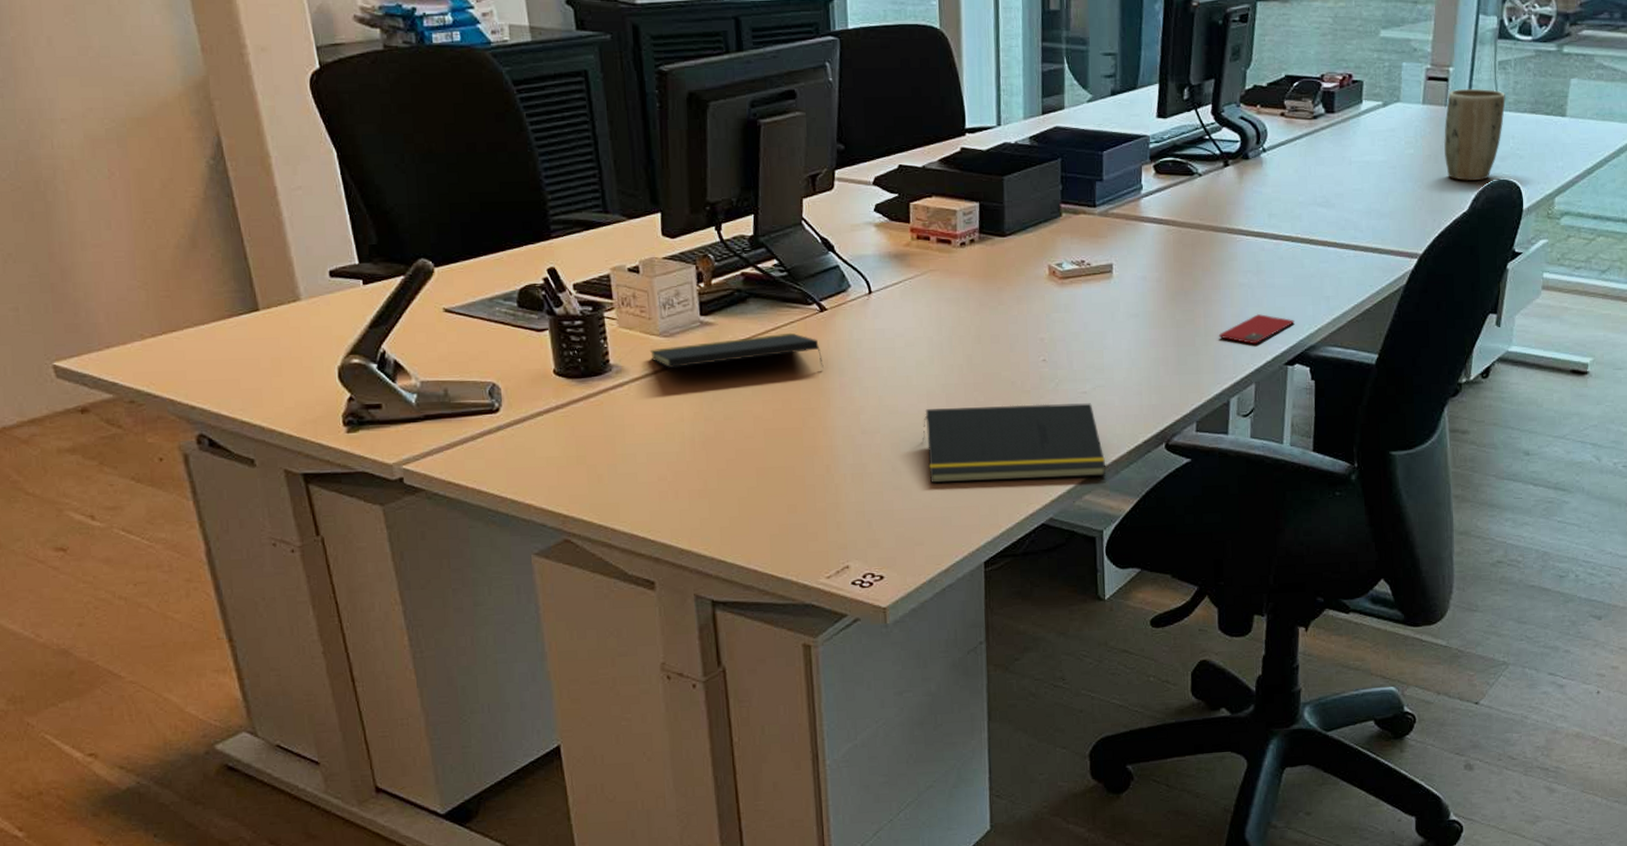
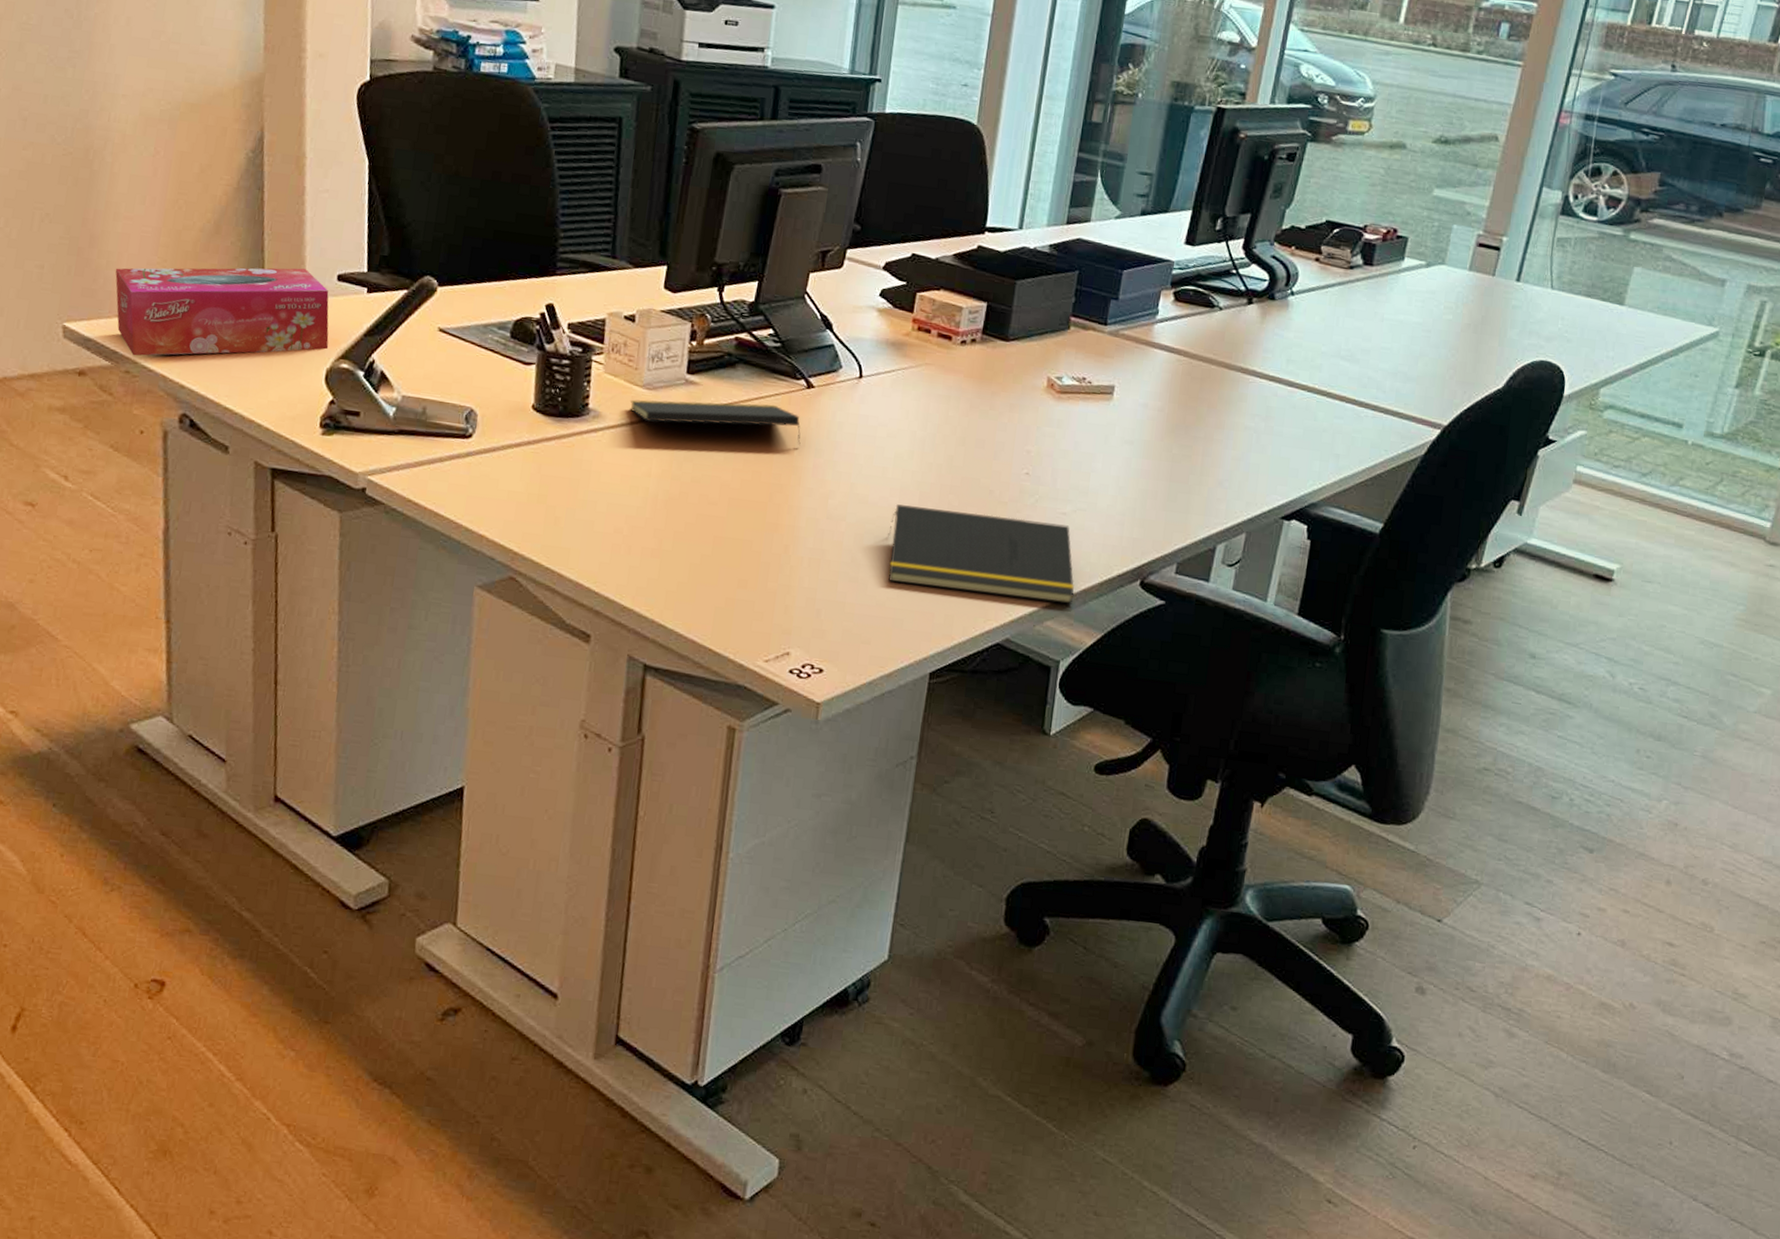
tissue box: none [95,270,336,385] -> present [115,268,329,356]
smartphone: present [1218,314,1295,345] -> none [1214,461,1298,493]
plant pot: present [1444,89,1506,180] -> none [1485,260,1560,359]

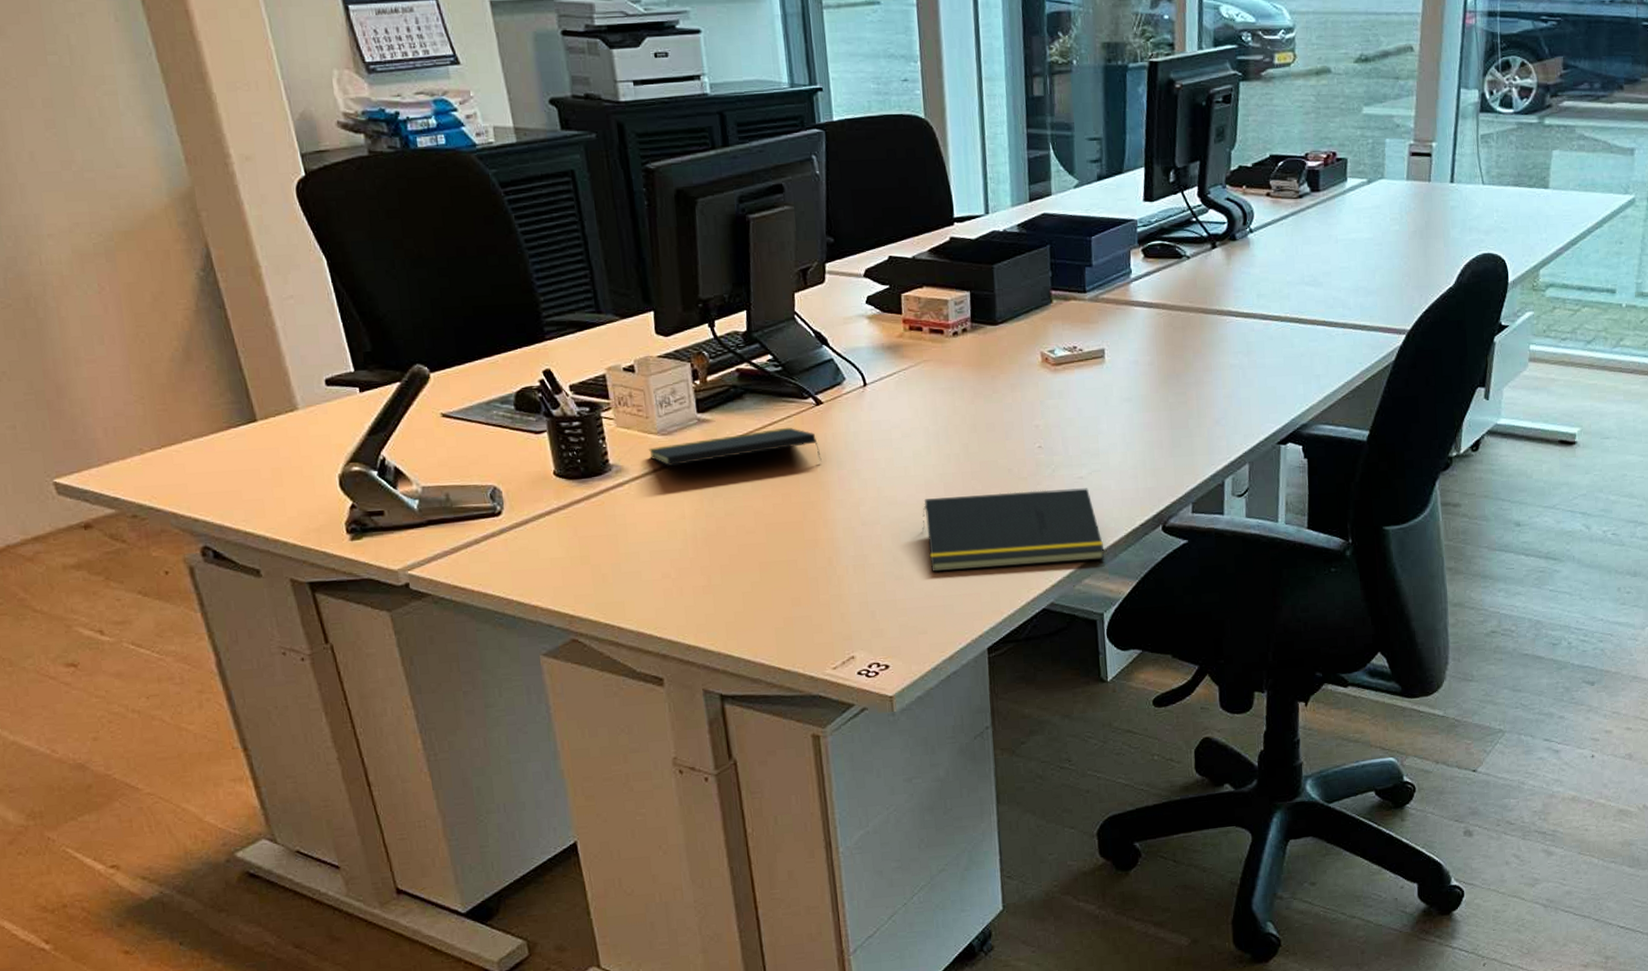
tissue box: present [115,268,329,356] -> none [92,380,335,499]

